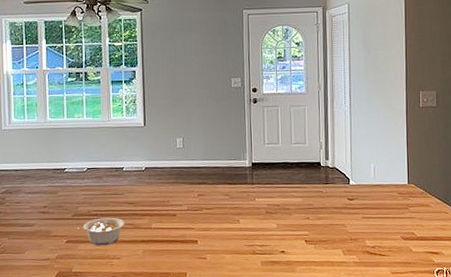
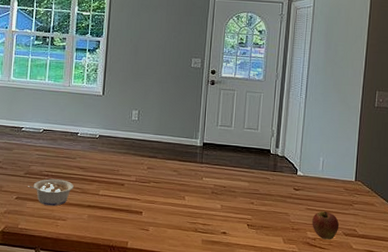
fruit: none [369,217,397,246] -> present [312,211,340,240]

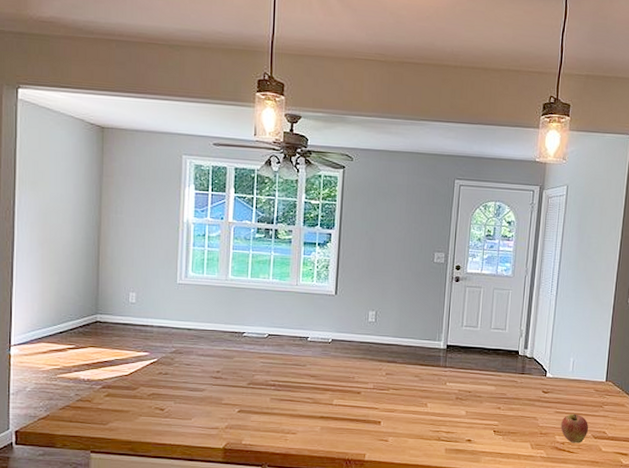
legume: present [28,179,74,206] -> none [252,389,304,419]

